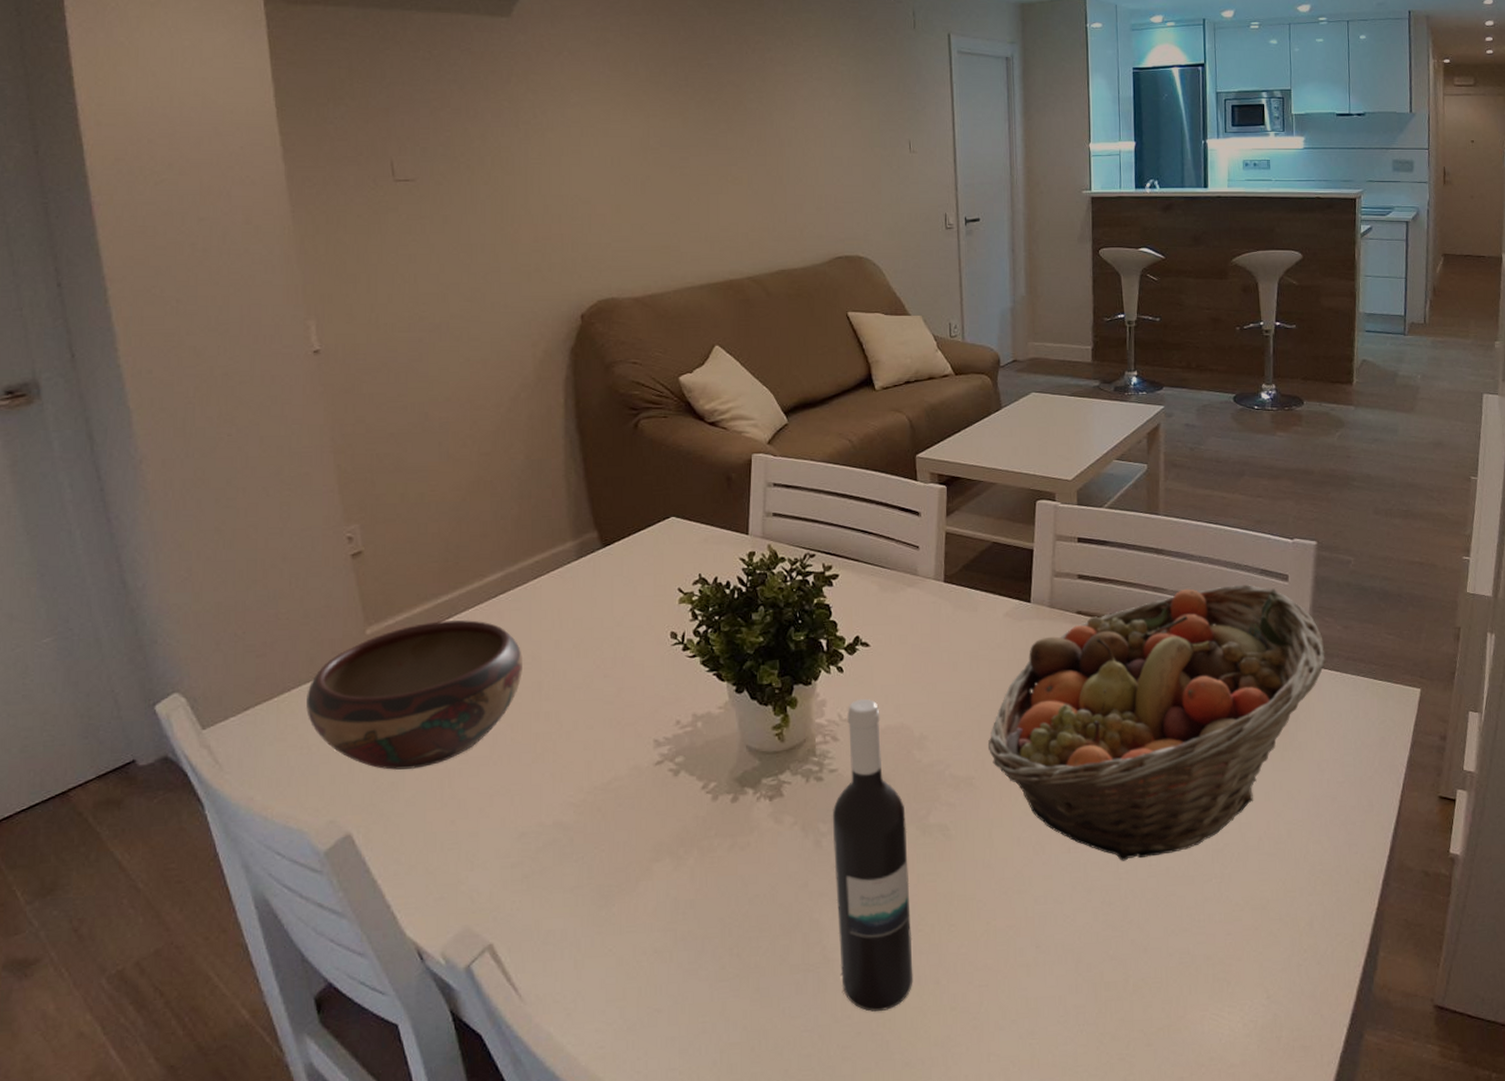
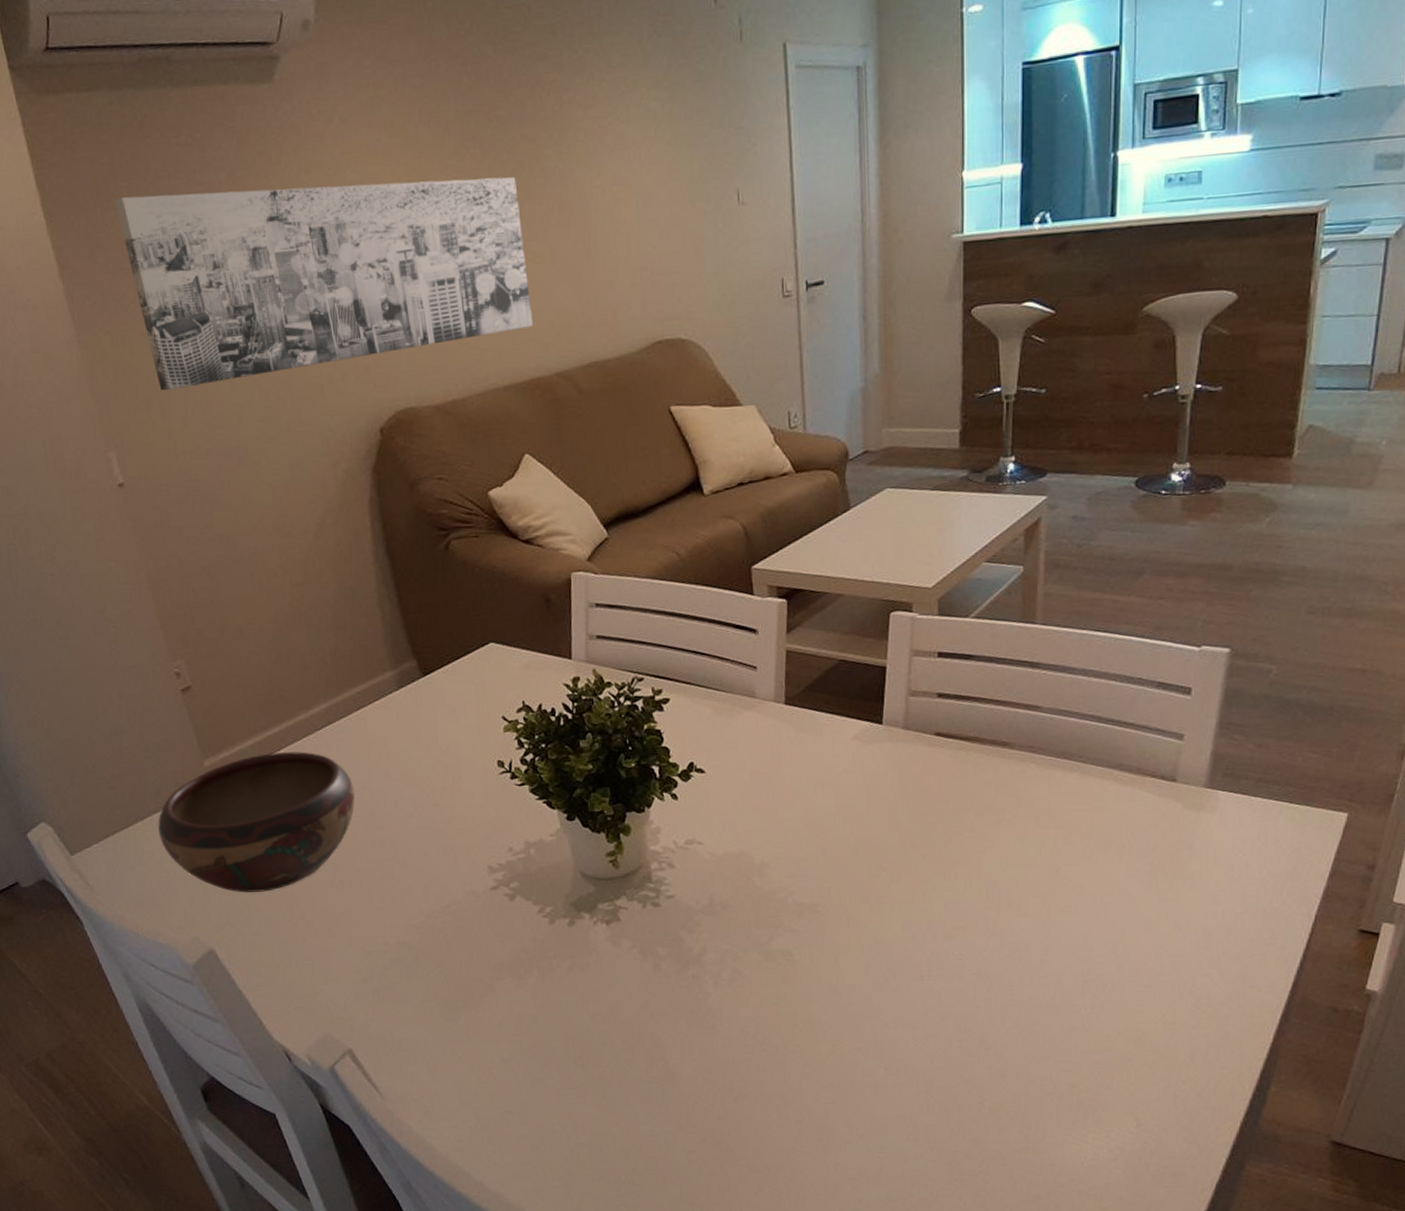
wall art: none [348,97,729,268] -> present [115,177,533,391]
wine bottle: present [832,699,913,1012] -> none [670,826,758,1122]
fruit basket: present [988,585,1328,861] -> none [835,700,1234,990]

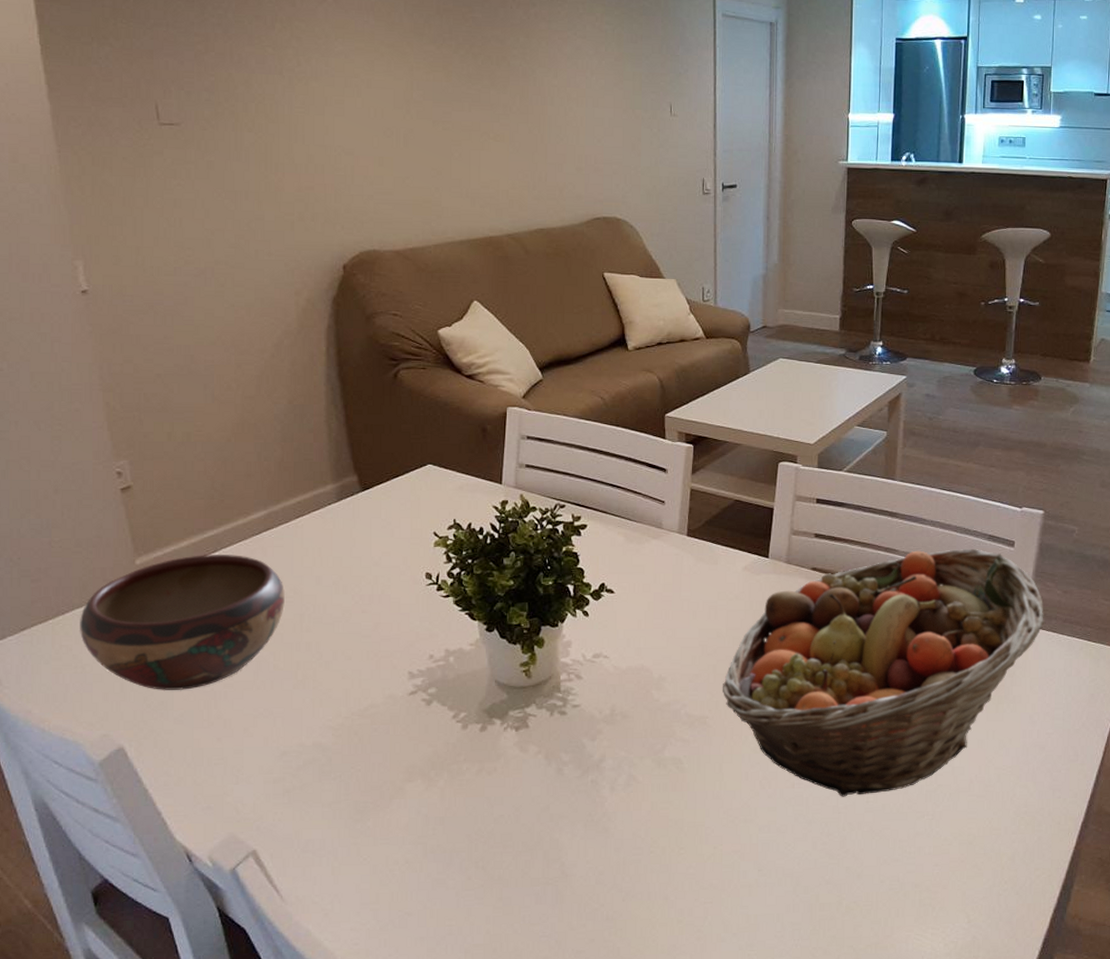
wall art: present [115,177,533,391] -> none [112,37,490,211]
fruit basket: none [835,700,1234,990] -> present [723,549,1046,797]

